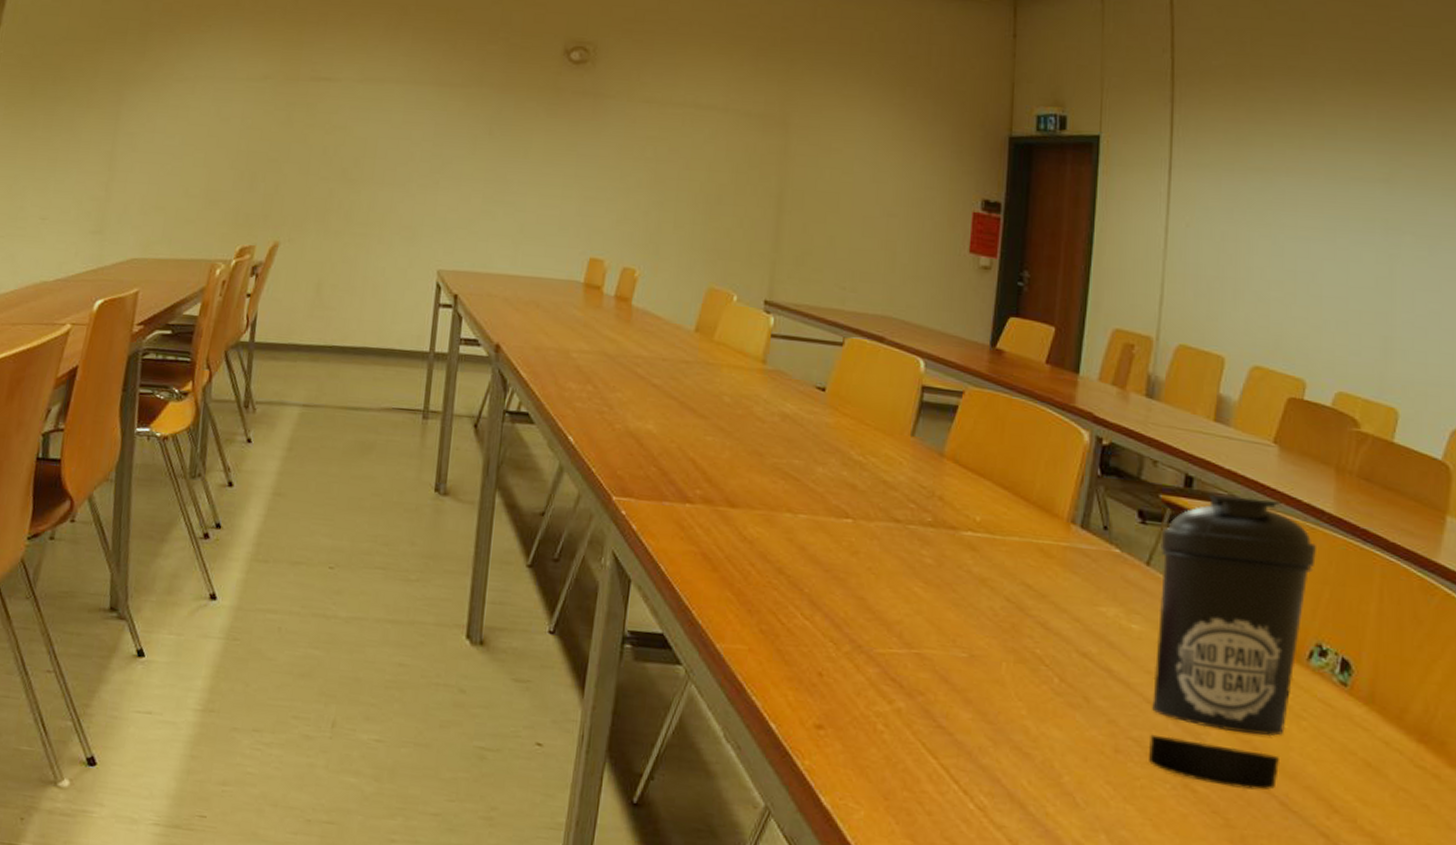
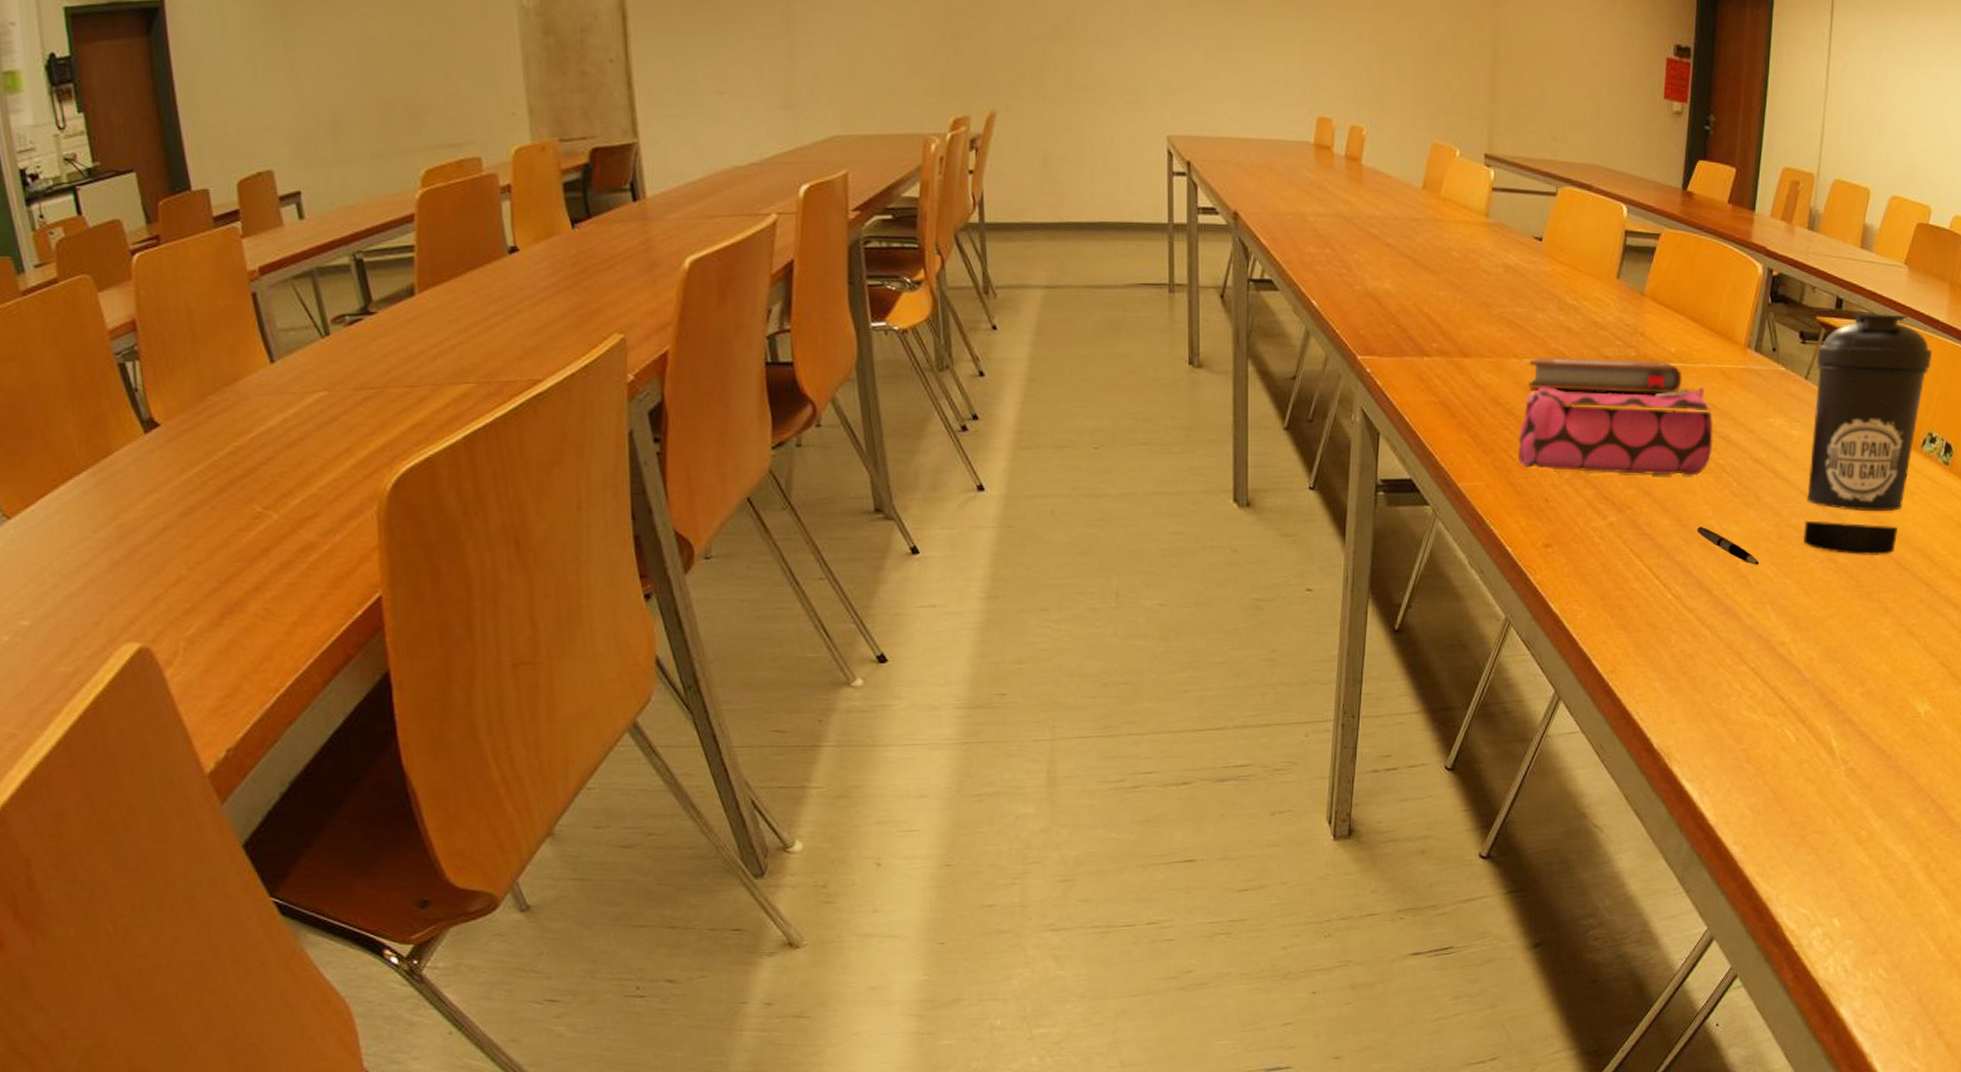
pencil case: none [788,546,1028,665] -> present [1518,386,1713,476]
notebook: none [803,512,990,568] -> present [1528,356,1682,394]
pen: none [1007,725,1090,782] -> present [1697,526,1760,565]

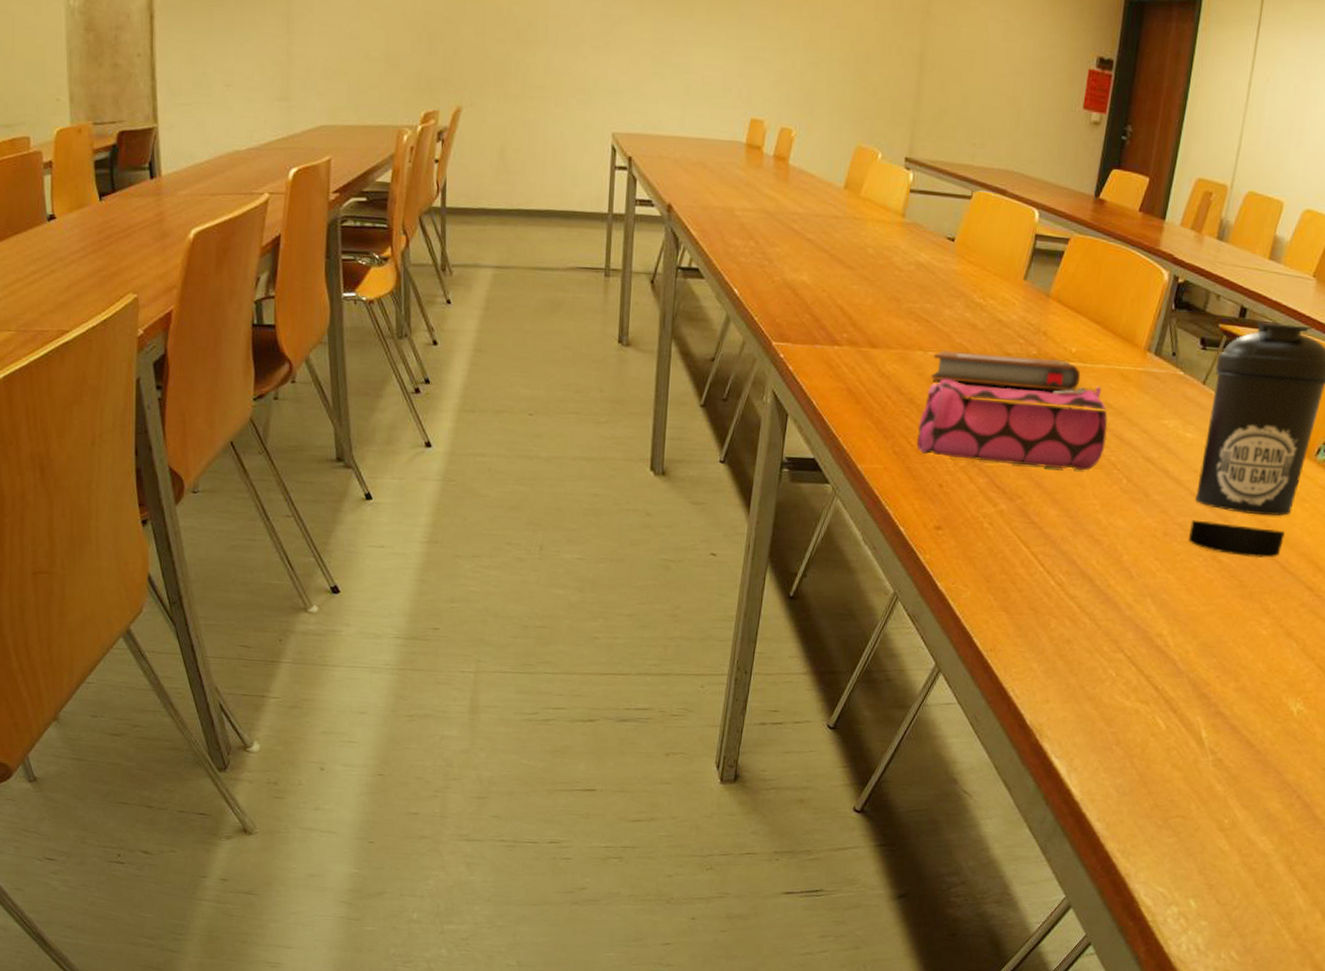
pen: present [1697,526,1760,565] -> none [1083,518,1144,559]

